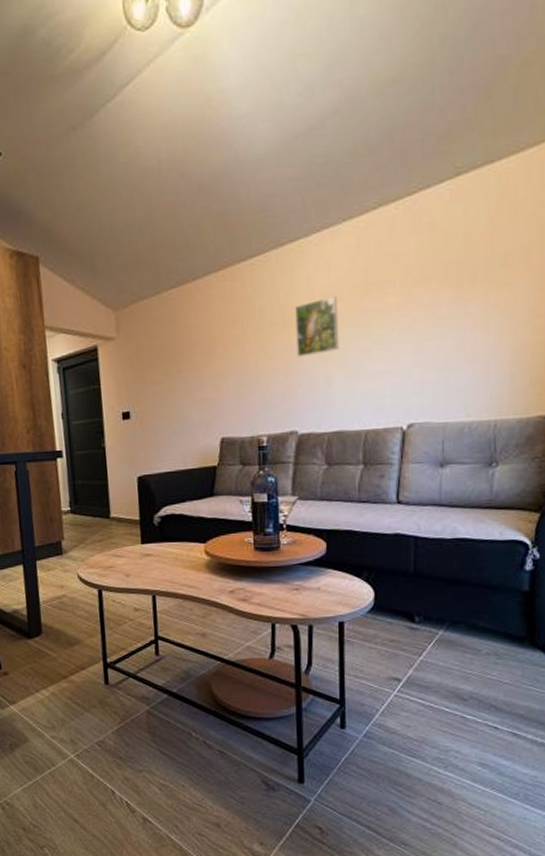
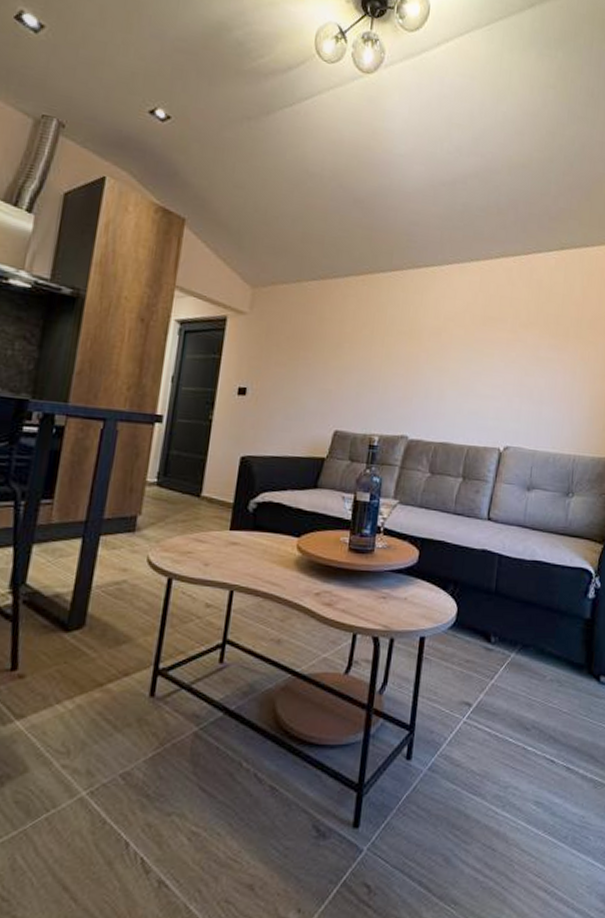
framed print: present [295,295,340,357] -> none [418,320,458,369]

